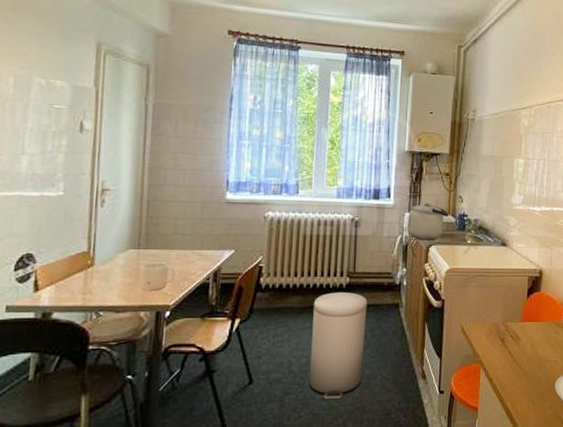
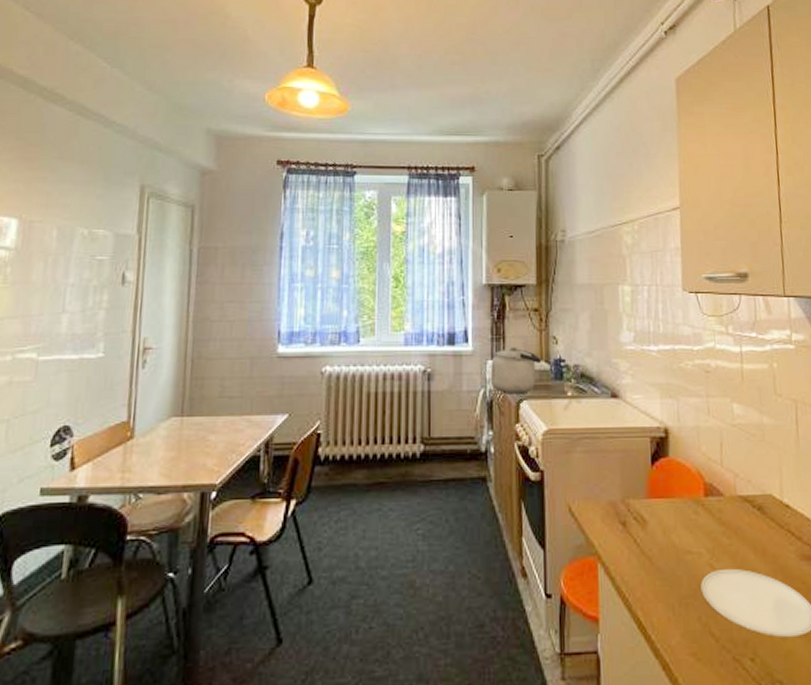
mug: present [140,262,176,291] -> none [183,431,223,467]
pedal bin: present [308,292,368,400] -> none [379,463,447,606]

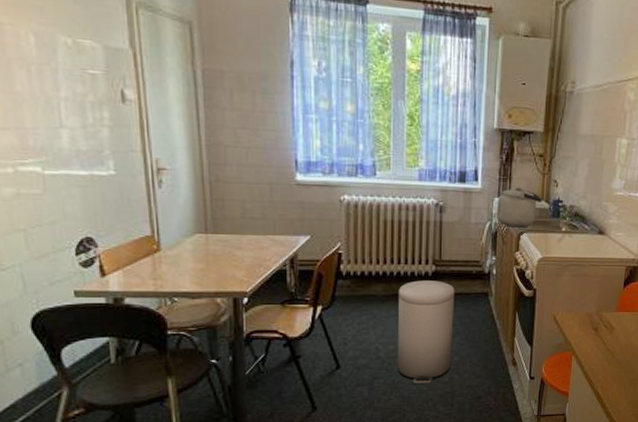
pedal bin: none [379,463,447,606] -> present [396,280,455,385]

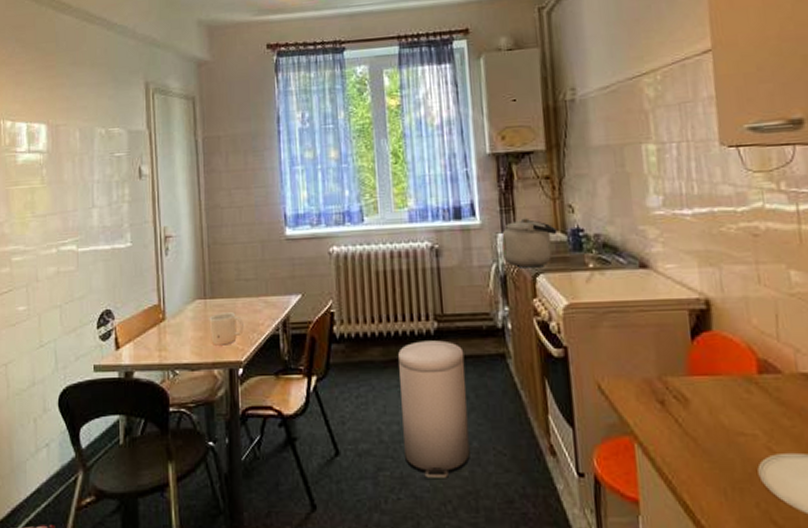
mug: none [211,247,249,277] -> present [209,312,244,346]

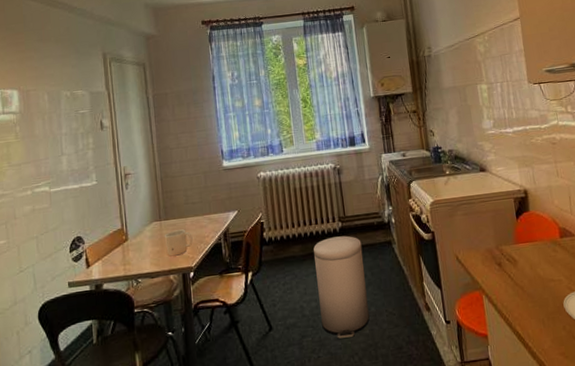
kettle: present [502,218,558,268] -> none [384,141,424,178]

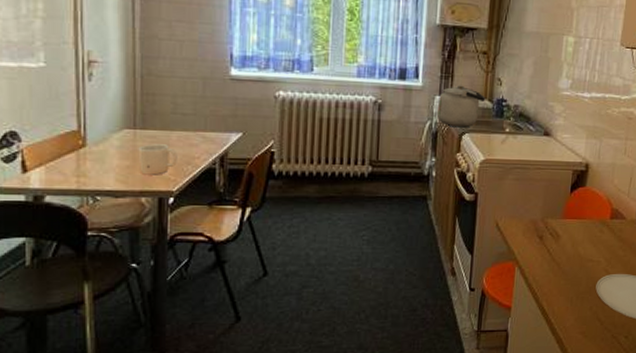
pedal bin: present [313,235,370,340] -> none [327,182,392,295]
kettle: none [384,141,424,178] -> present [437,85,486,128]

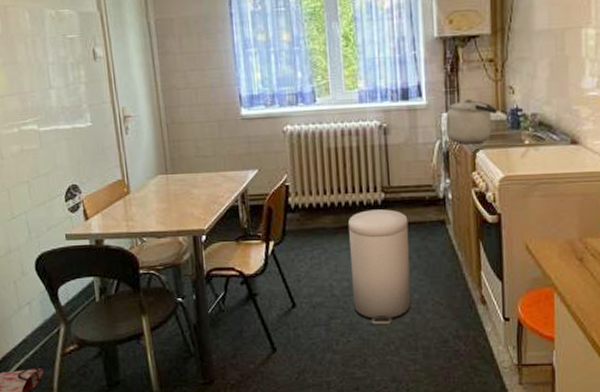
mug: present [138,144,178,175] -> none [171,186,205,216]
pedal bin: none [327,182,392,295] -> present [348,209,411,325]

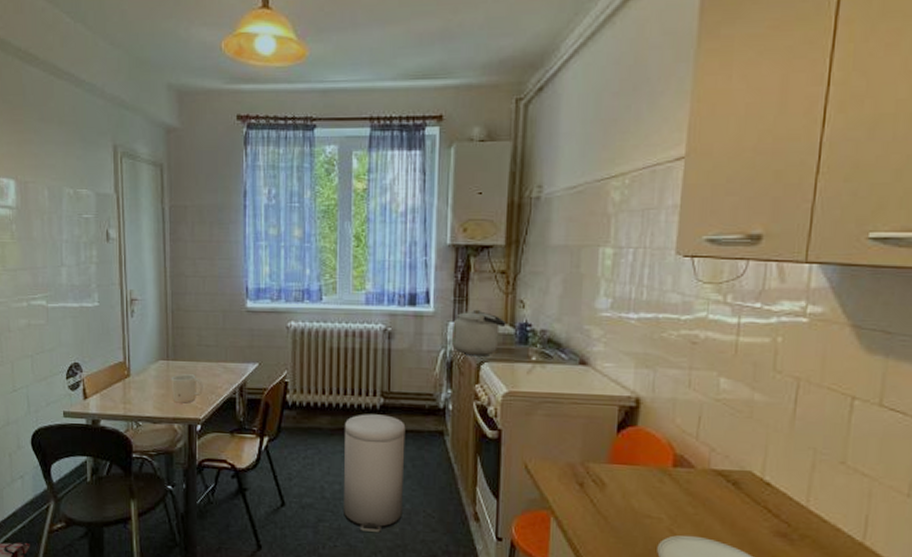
mug: none [171,186,205,216] -> present [171,374,203,403]

